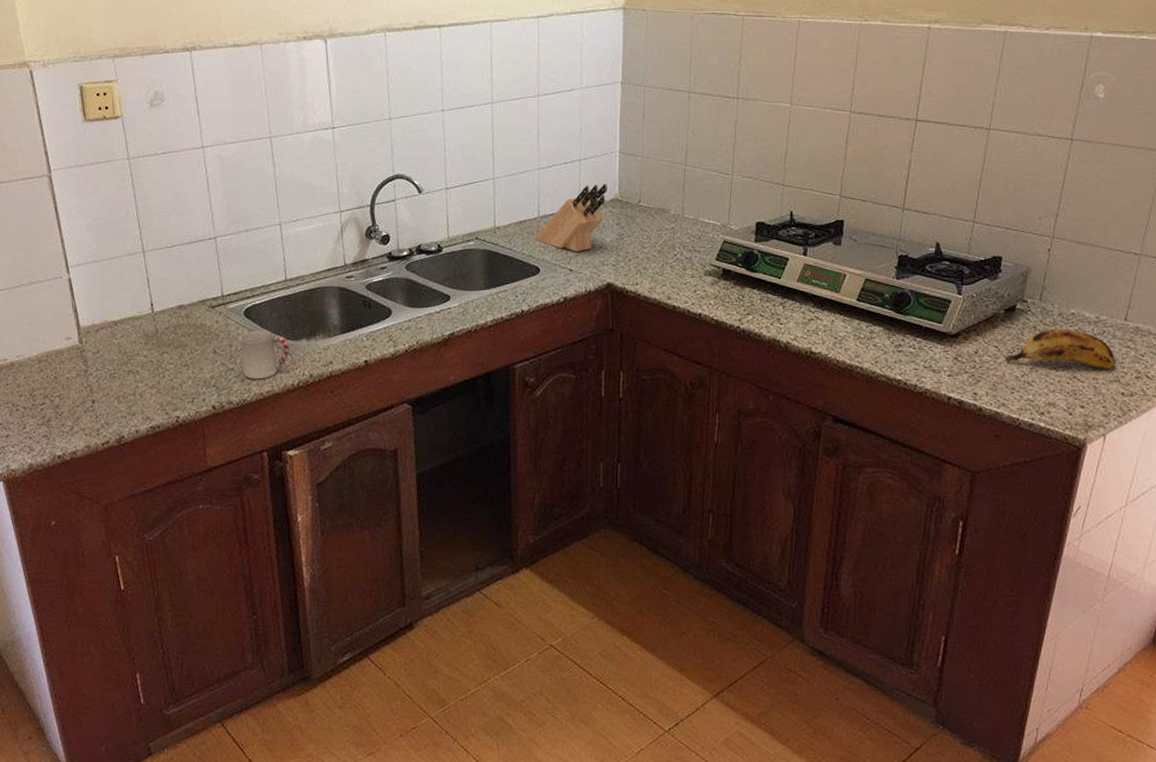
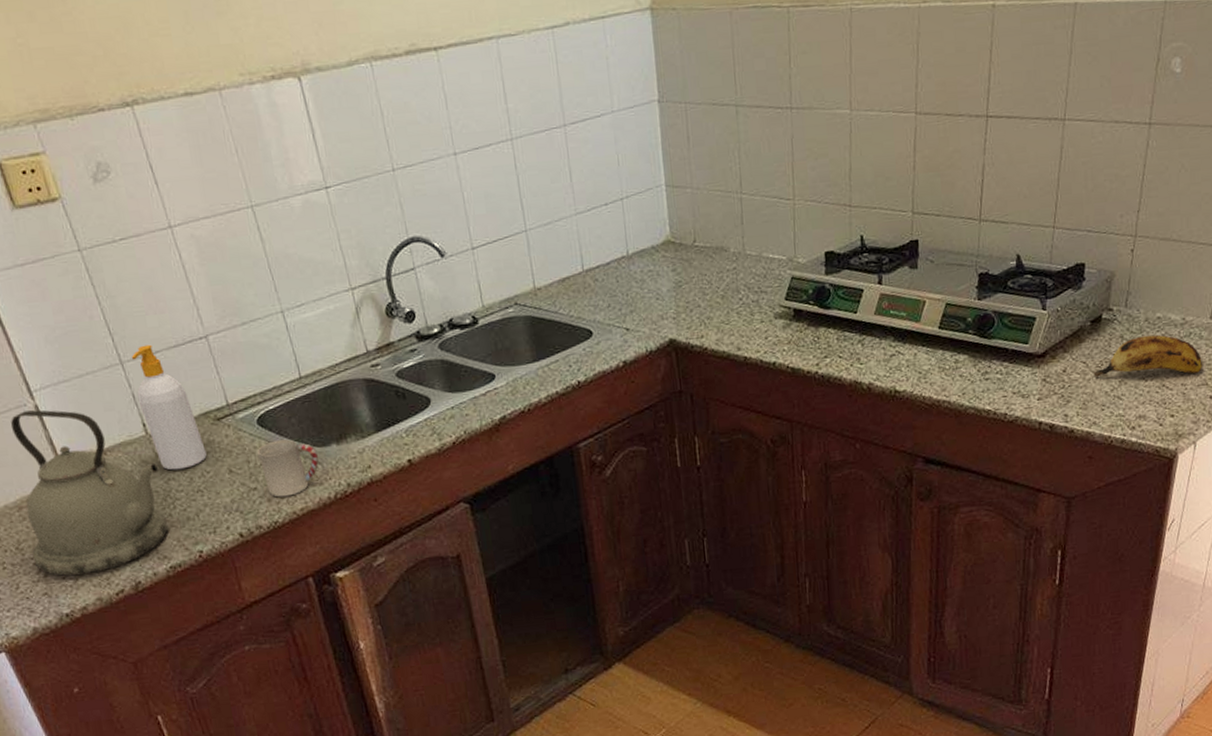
kettle: none [42,282,157,424] -> present [10,410,169,576]
soap bottle: none [151,239,198,345] -> present [131,344,207,470]
knife block: present [535,184,607,252] -> none [582,224,657,307]

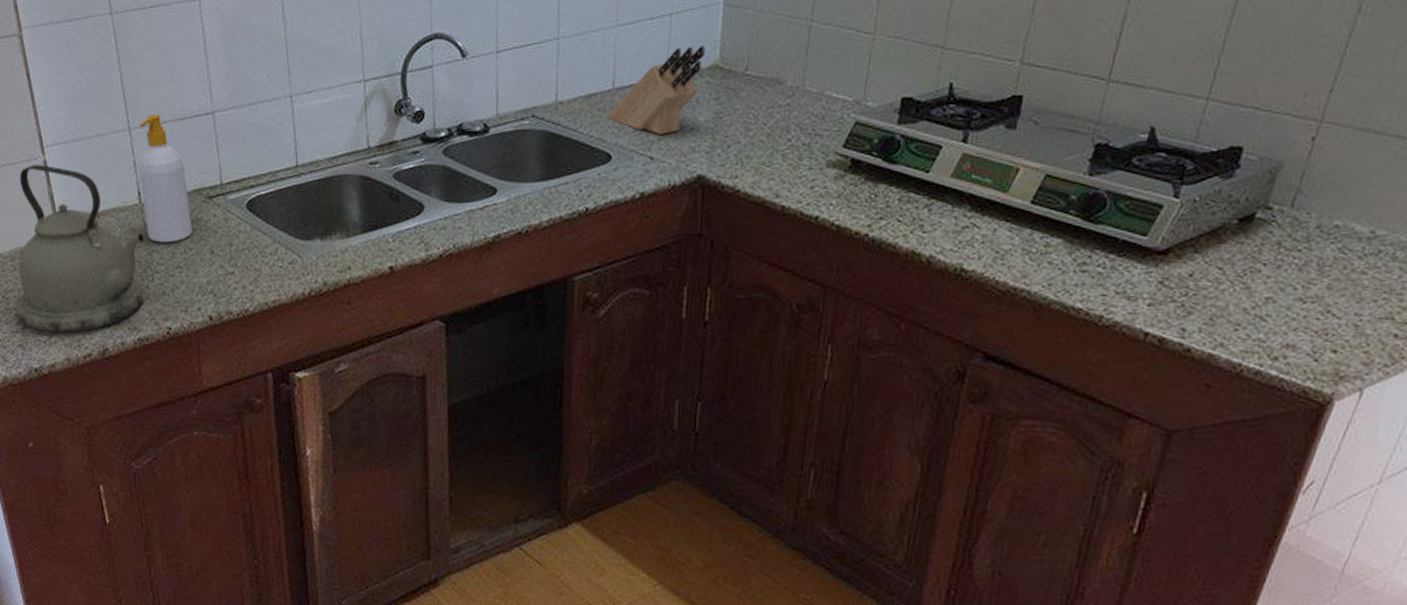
cup: present [257,439,319,497] -> none [240,227,300,286]
knife block: none [582,224,657,307] -> present [608,46,705,134]
banana: present [1093,334,1203,377] -> none [1230,246,1392,302]

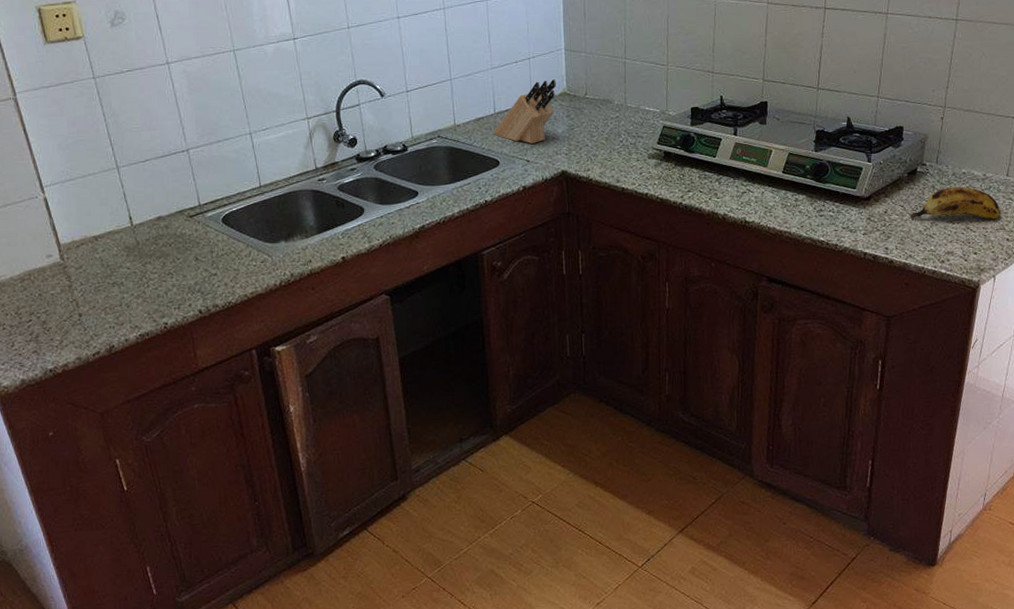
kettle: present [16,165,145,333] -> none [23,202,142,338]
soap bottle: present [138,114,192,243] -> none [126,154,178,256]
banana: none [1230,246,1392,302] -> present [909,186,1001,220]

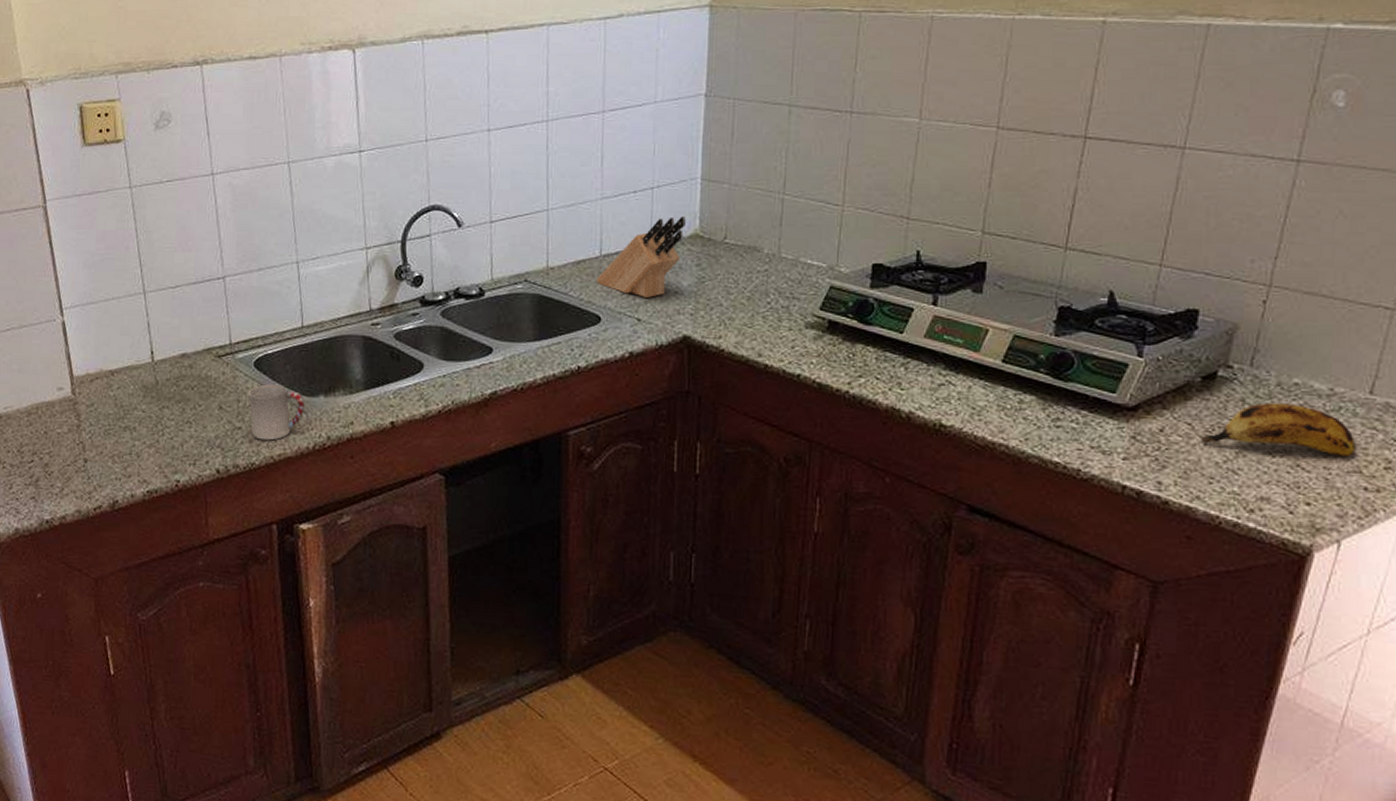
cup: none [219,235,269,282] -> present [248,384,305,441]

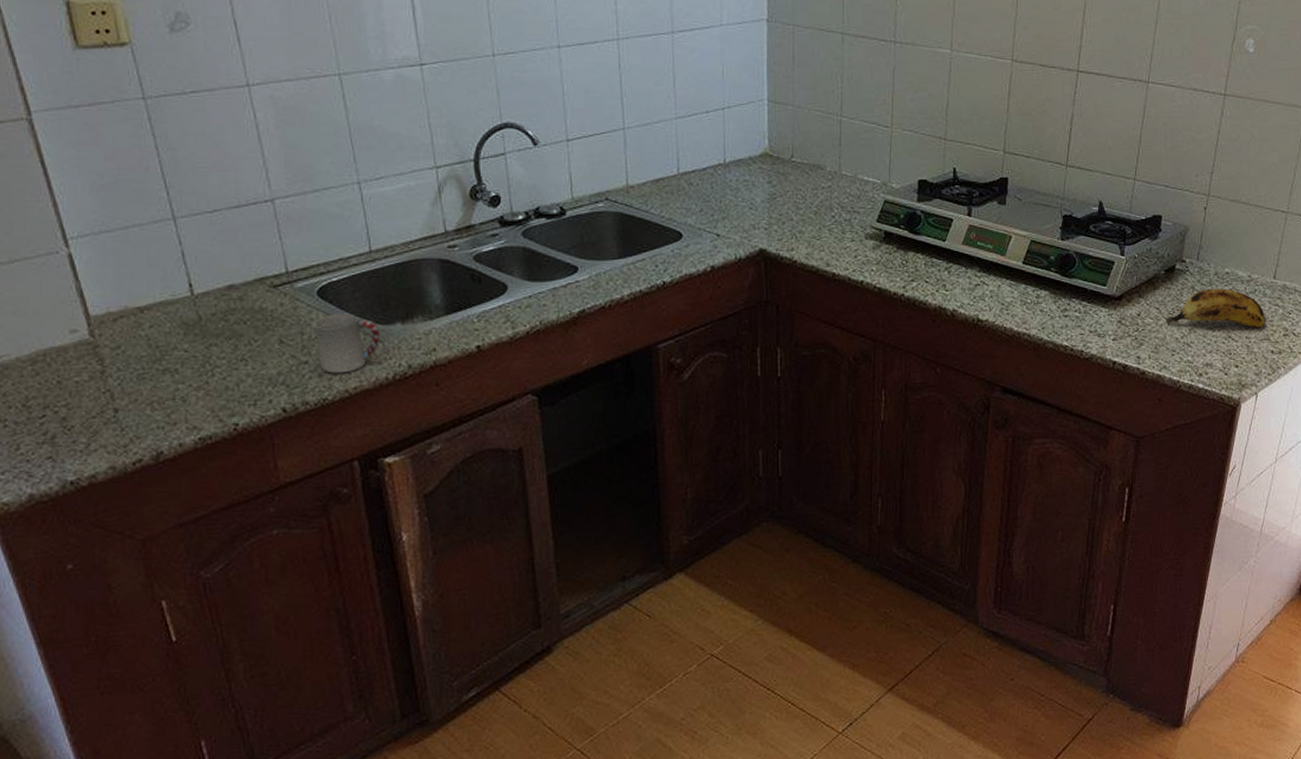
knife block: present [596,216,686,298] -> none [675,136,756,214]

